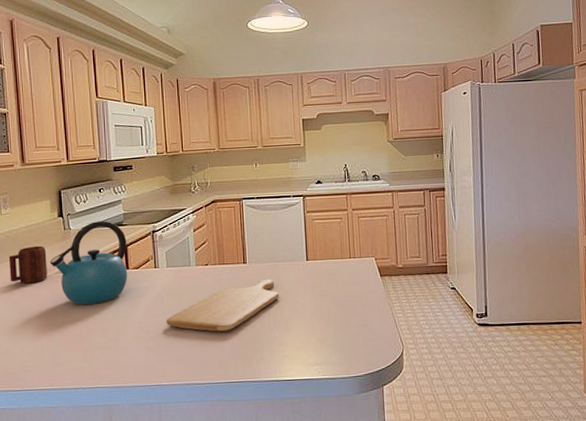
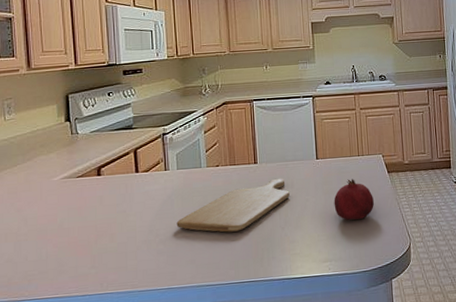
mug: present [8,245,47,284] -> none [12,151,53,190]
kettle: present [49,221,128,305] -> none [55,124,138,210]
fruit: none [324,281,366,324] -> present [334,179,374,220]

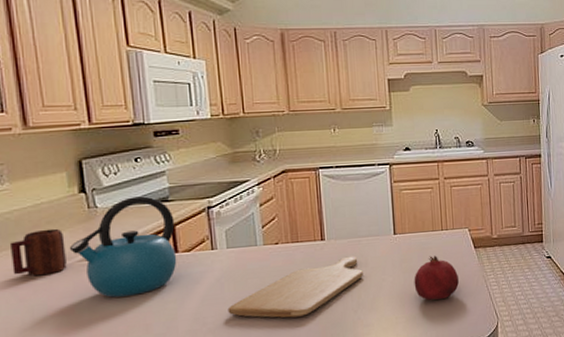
mug: none [12,151,53,190] -> present [9,228,67,276]
kettle: none [55,124,138,210] -> present [69,196,177,298]

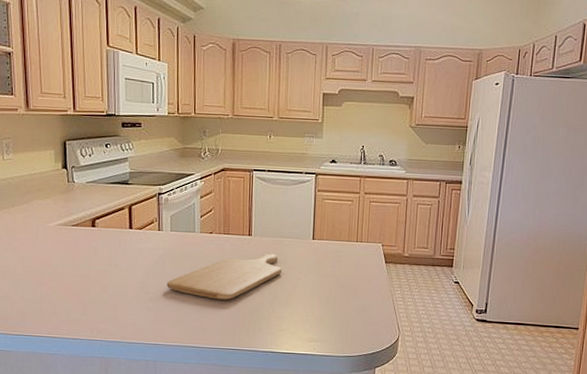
mug: present [9,228,67,276] -> none [10,195,49,233]
kettle: present [69,196,177,298] -> none [51,177,132,260]
fruit: present [414,255,459,300] -> none [325,264,367,305]

